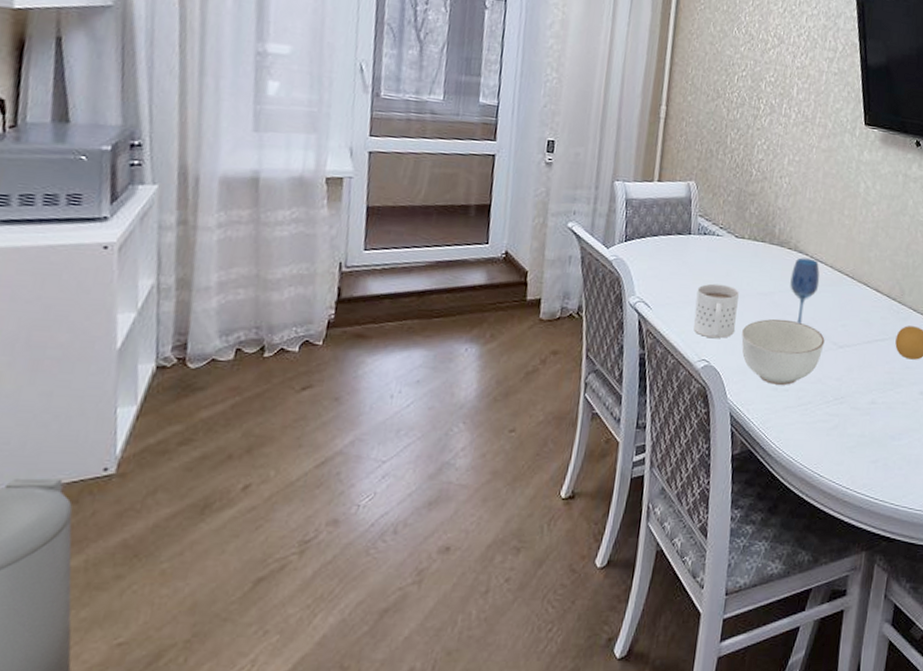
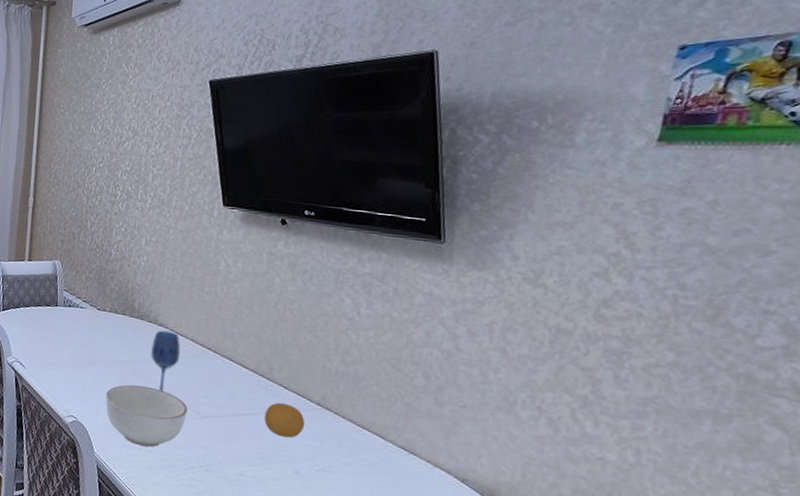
mug: present [693,283,739,339] -> none [62,349,102,399]

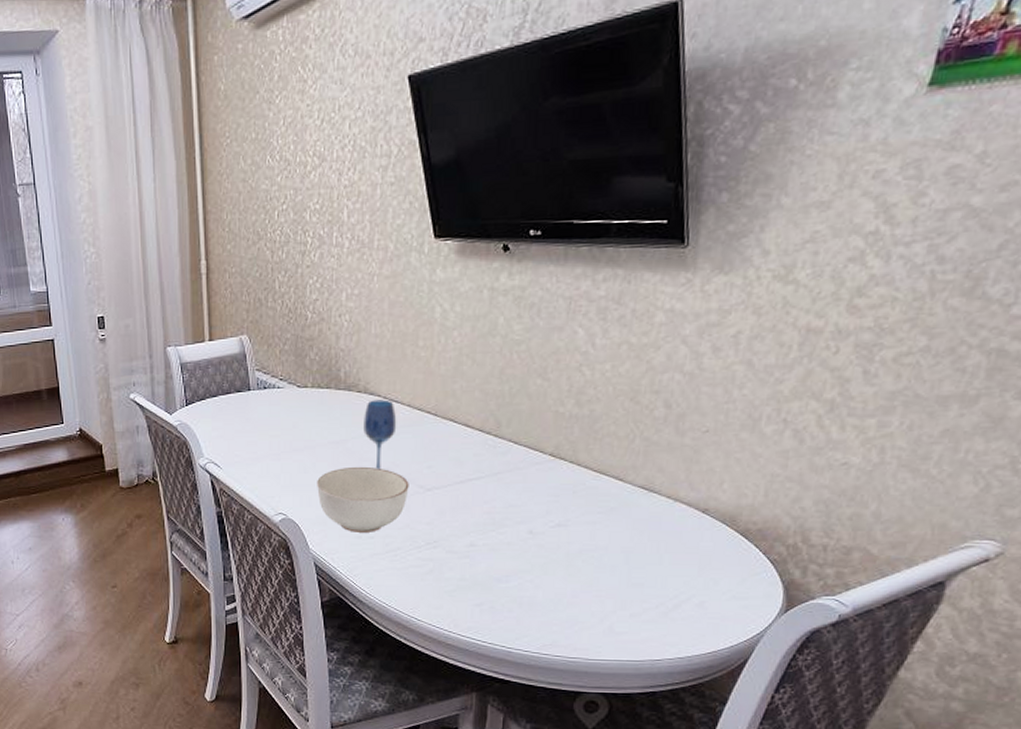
fruit: present [264,402,305,438] -> none [494,460,538,497]

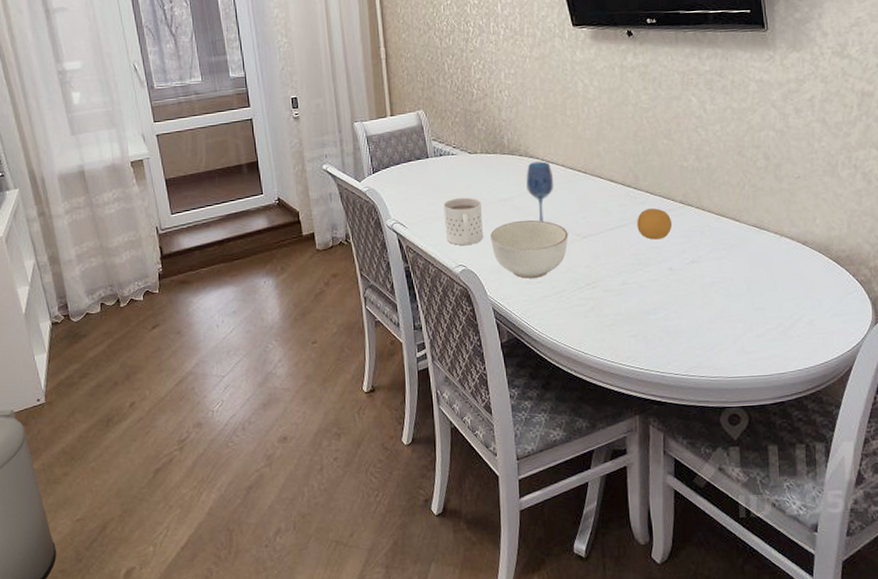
mug: none [265,437,308,492] -> present [443,197,483,246]
fruit: none [494,460,538,497] -> present [637,208,673,240]

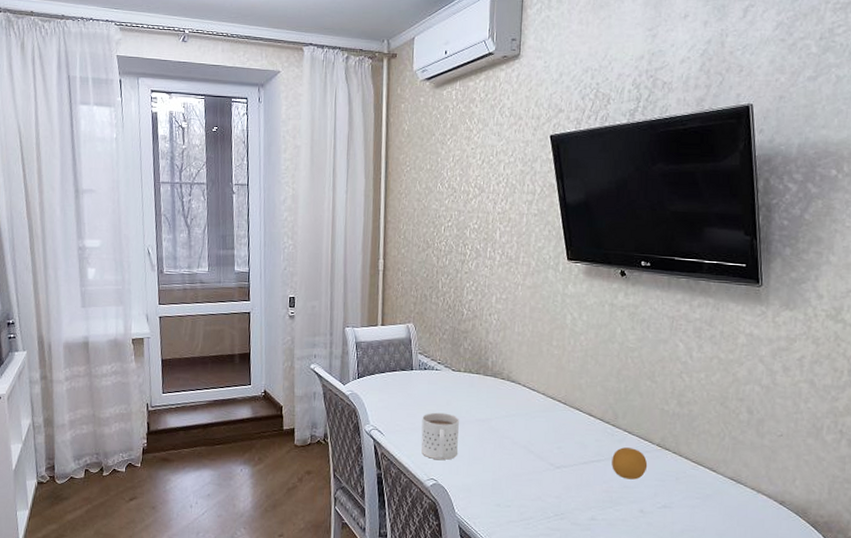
bowl: present [490,219,568,278] -> none [464,442,542,502]
wineglass: present [526,161,554,223] -> none [505,386,533,448]

